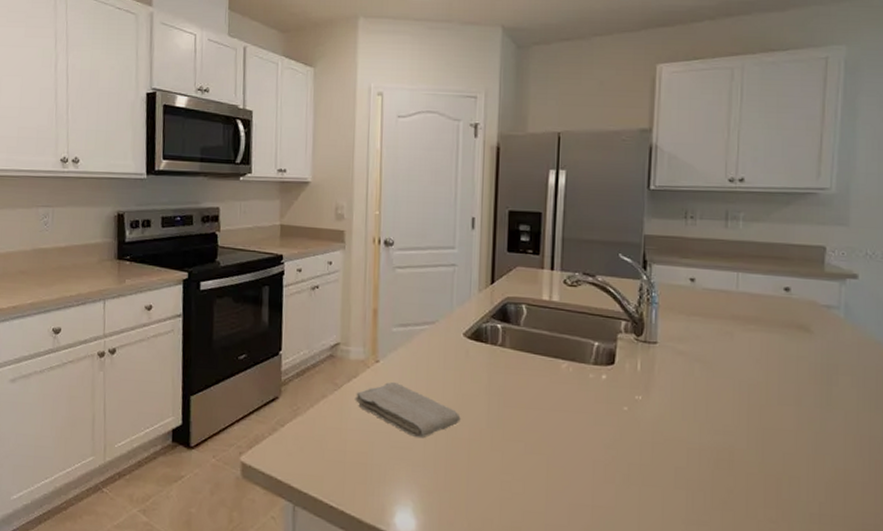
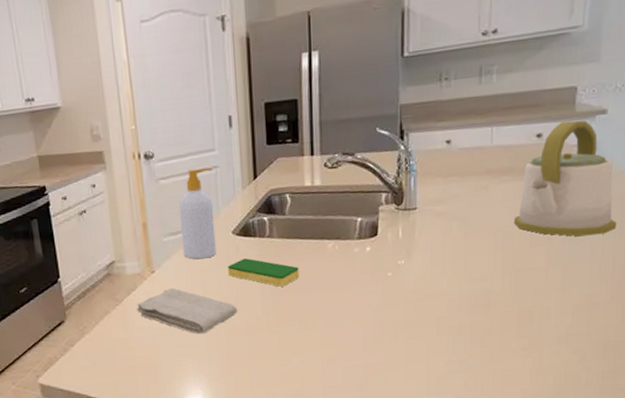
soap bottle: none [411,263,450,357] -> present [178,167,217,260]
dish sponge: none [454,364,529,401] -> present [227,258,299,287]
kettle: none [760,279,872,406] -> present [513,120,617,236]

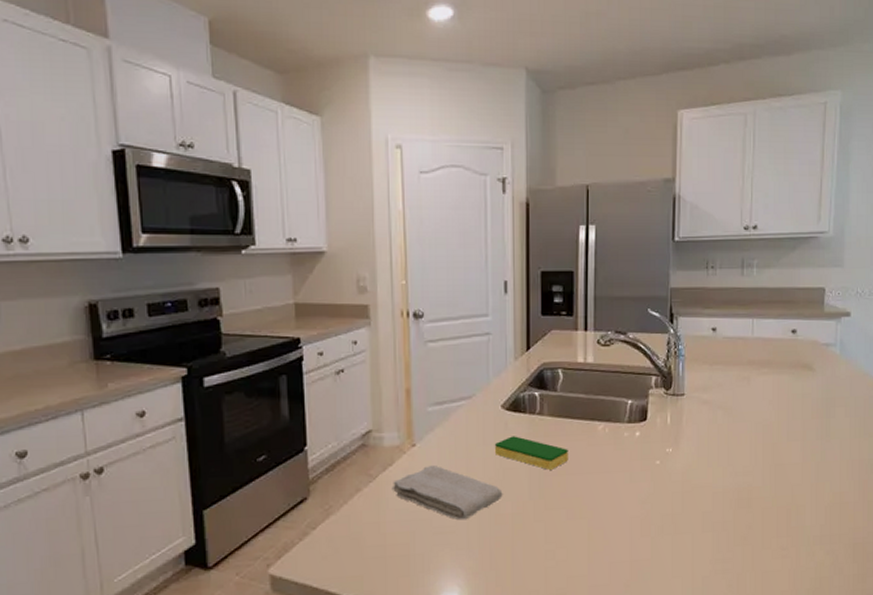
soap bottle: present [178,167,217,260] -> none [446,333,484,434]
kettle: present [513,120,617,236] -> none [772,320,861,434]

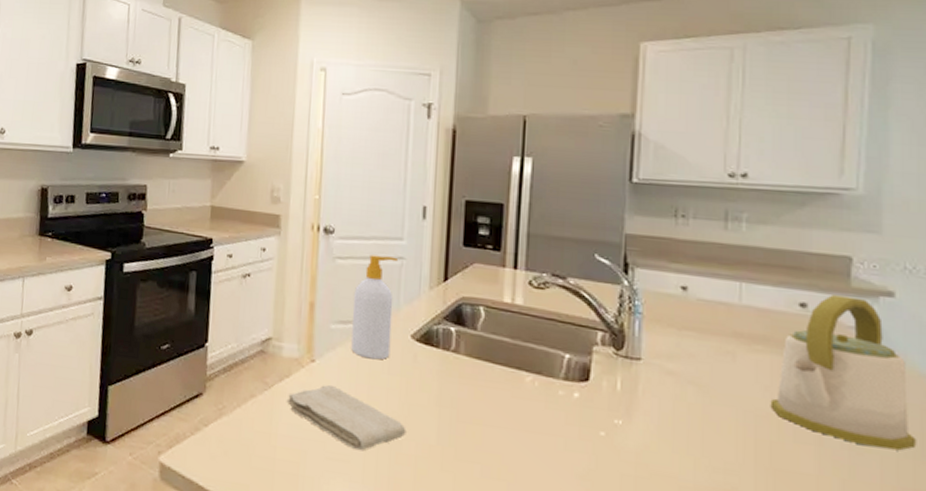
soap bottle: none [446,333,484,434] -> present [351,254,397,360]
dish sponge: present [494,436,568,470] -> none [400,370,487,416]
kettle: none [772,320,861,434] -> present [770,295,917,451]

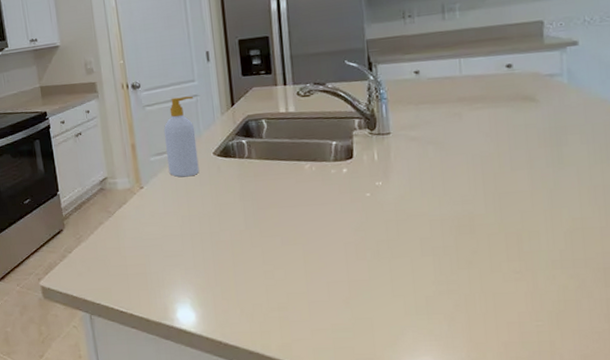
washcloth: present [286,384,406,451] -> none [127,202,221,246]
kettle: present [770,295,917,451] -> none [491,51,603,162]

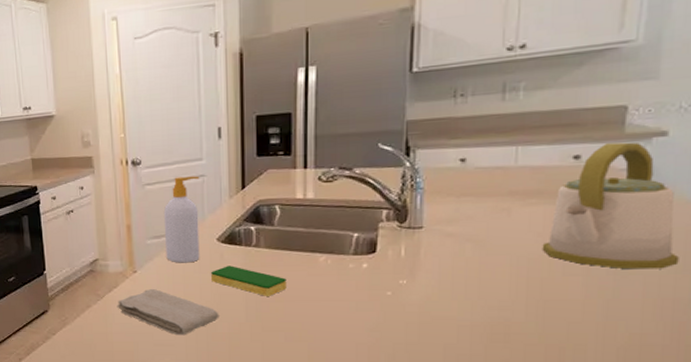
washcloth: none [127,202,221,246] -> present [116,288,219,336]
dish sponge: none [210,177,279,204] -> present [210,265,287,296]
kettle: none [491,51,603,162] -> present [542,142,679,269]

